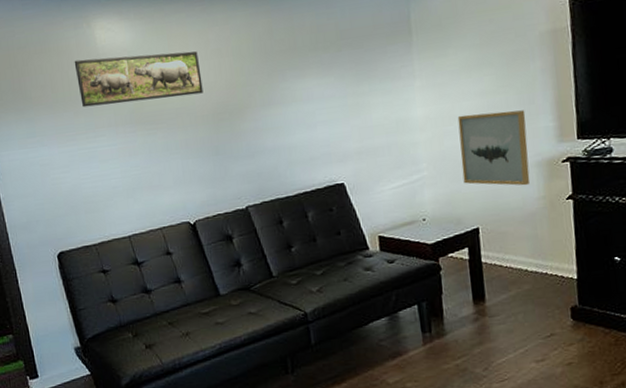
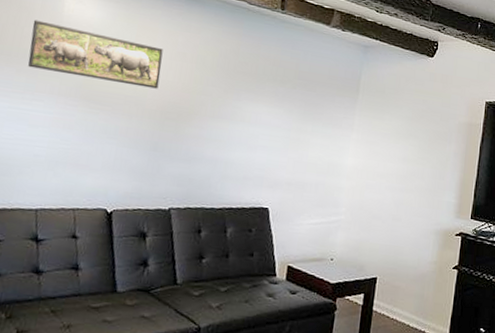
wall art: present [457,110,531,186] -> none [373,173,435,249]

